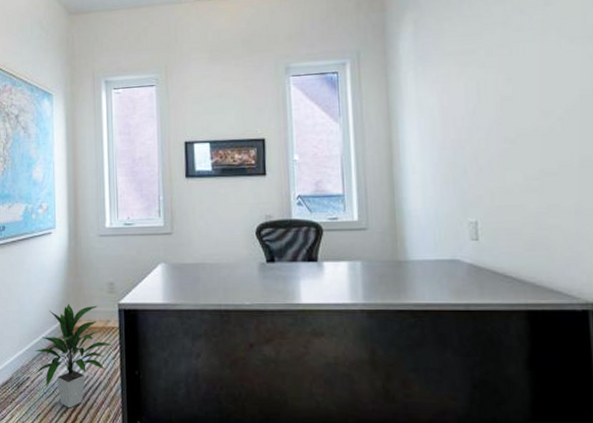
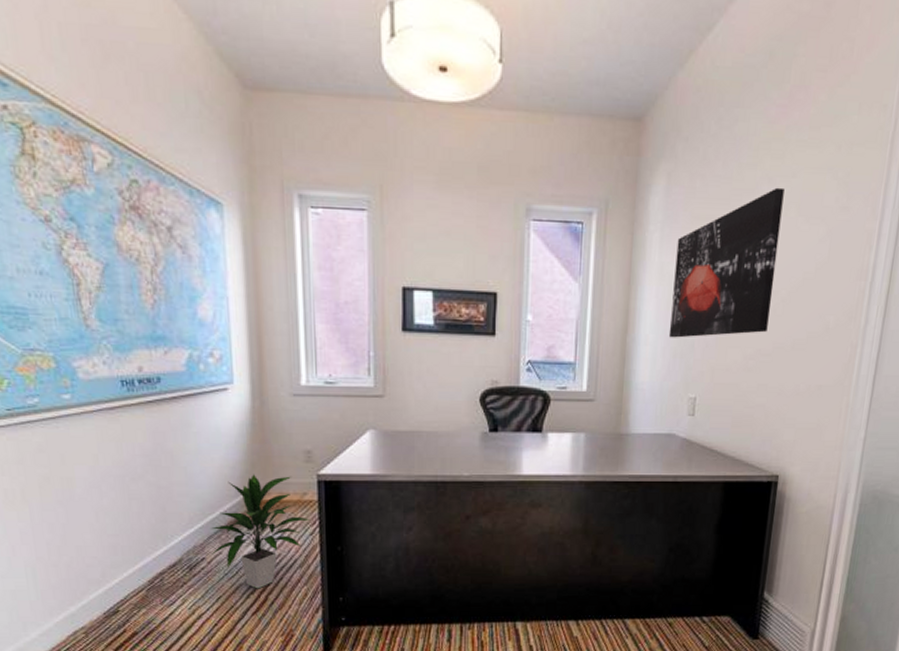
wall art: none [432,15,548,165] -> present [668,187,785,338]

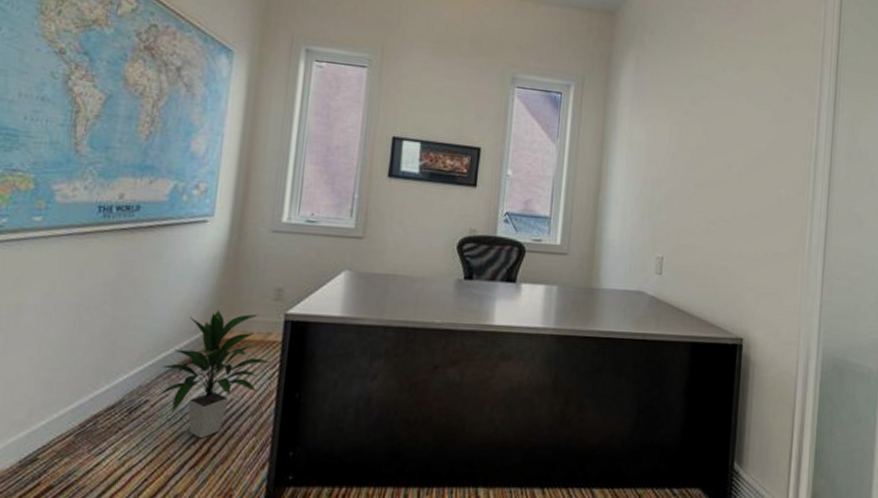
wall art: present [668,187,785,338] -> none [637,77,736,201]

